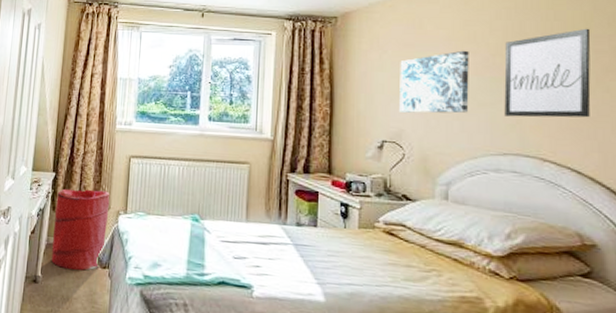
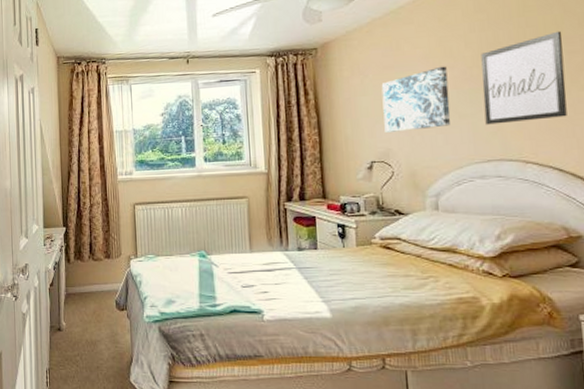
laundry hamper: present [51,188,110,271] -> none [70,239,121,316]

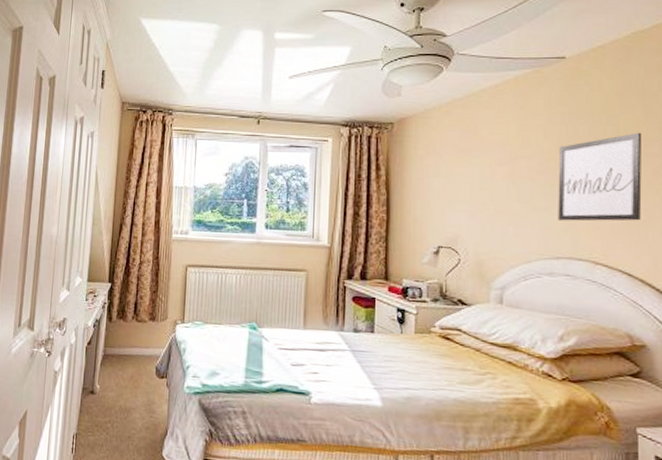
wall art: present [381,66,451,132] -> none [455,155,523,219]

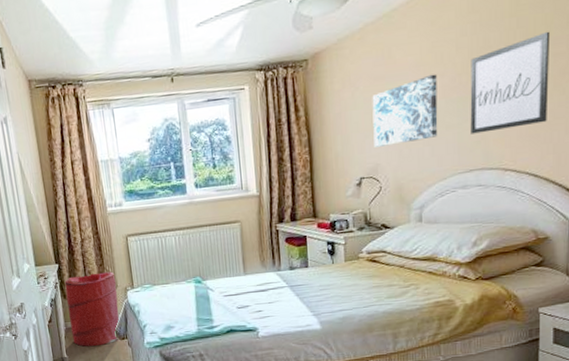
laundry hamper: none [109,299,167,381] -> present [64,271,119,347]
wall art: none [455,155,523,219] -> present [372,74,438,147]

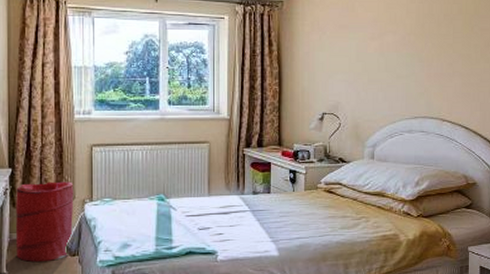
wall art: present [372,74,438,147] -> none [336,30,390,87]
wall art: present [470,31,551,134] -> none [416,10,478,86]

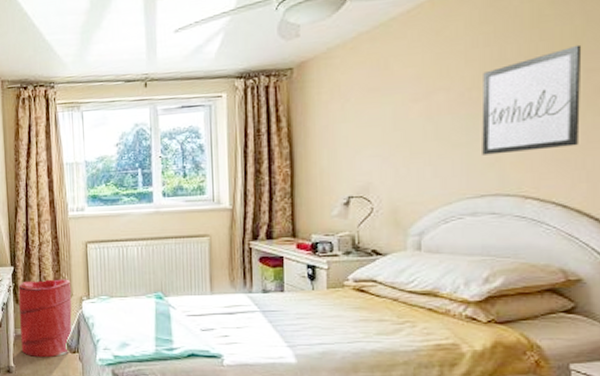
wall art: none [416,10,478,86] -> present [481,44,582,155]

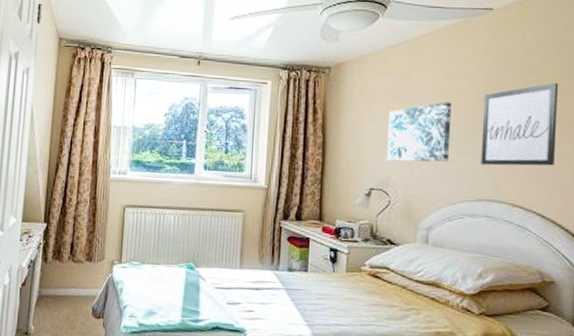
laundry hamper: present [18,279,72,358] -> none [44,239,104,322]
wall art: none [364,87,442,164] -> present [386,102,451,162]

